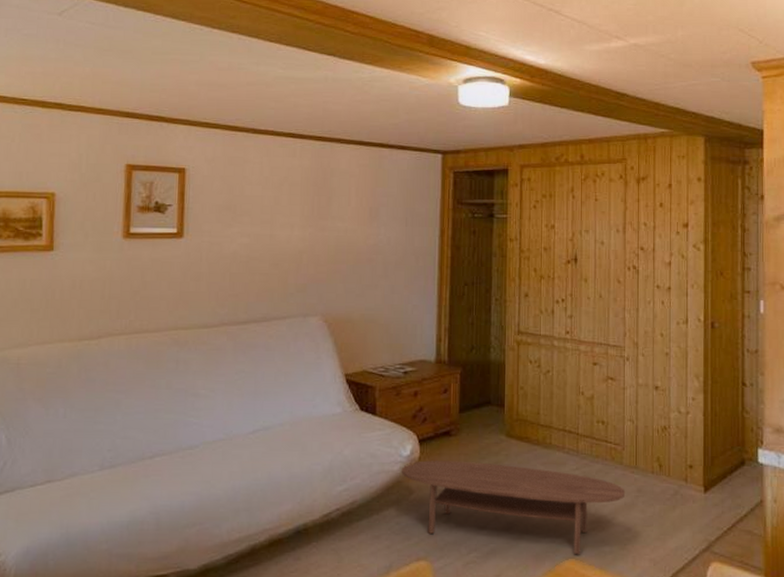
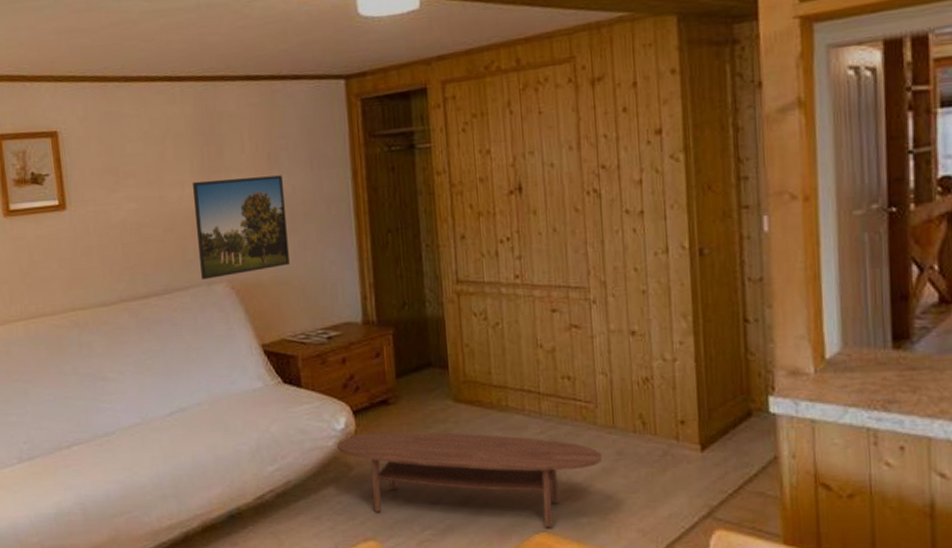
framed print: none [299,225,380,312] -> present [193,175,290,279]

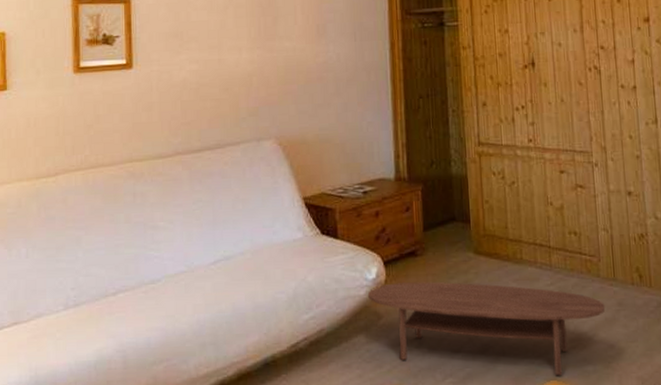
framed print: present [193,175,290,279] -> none [249,44,332,136]

